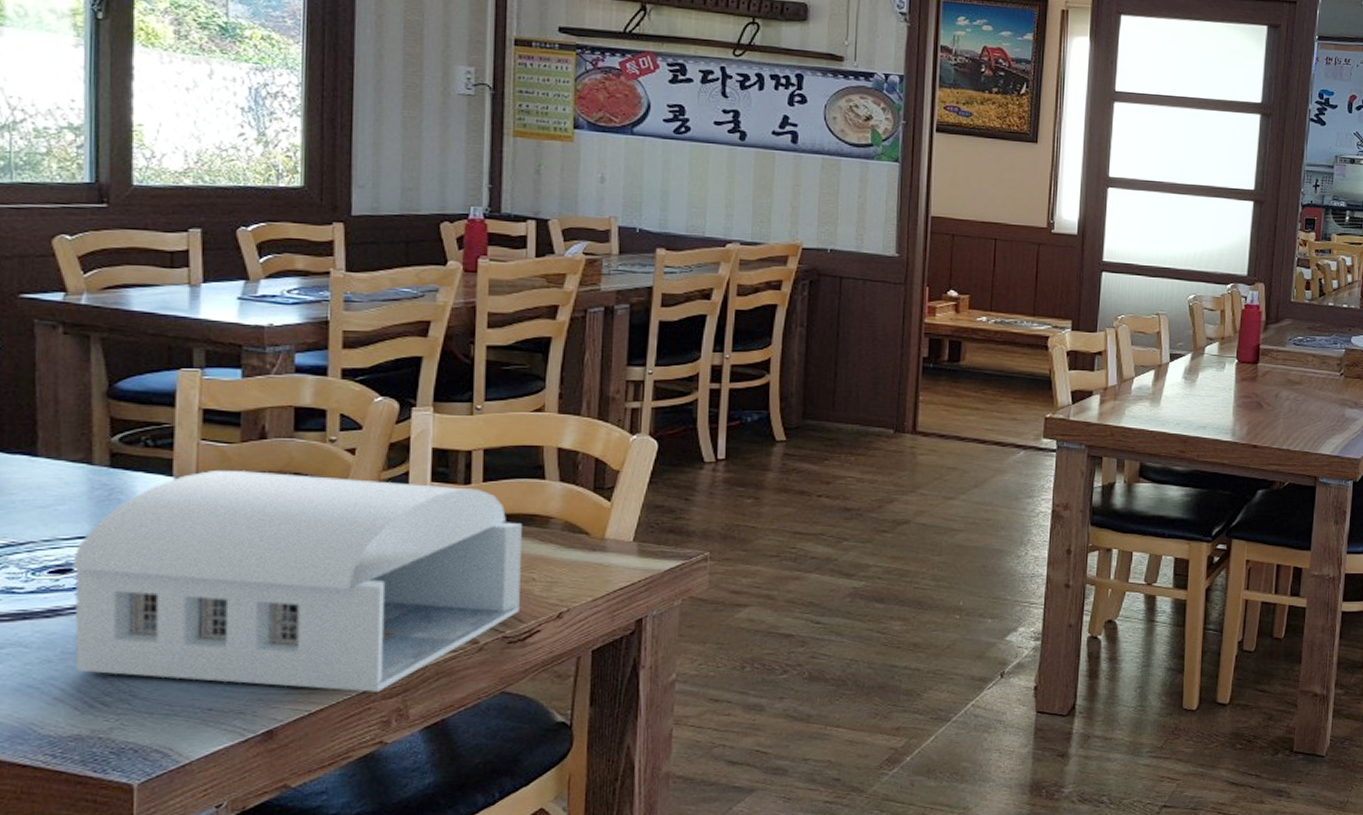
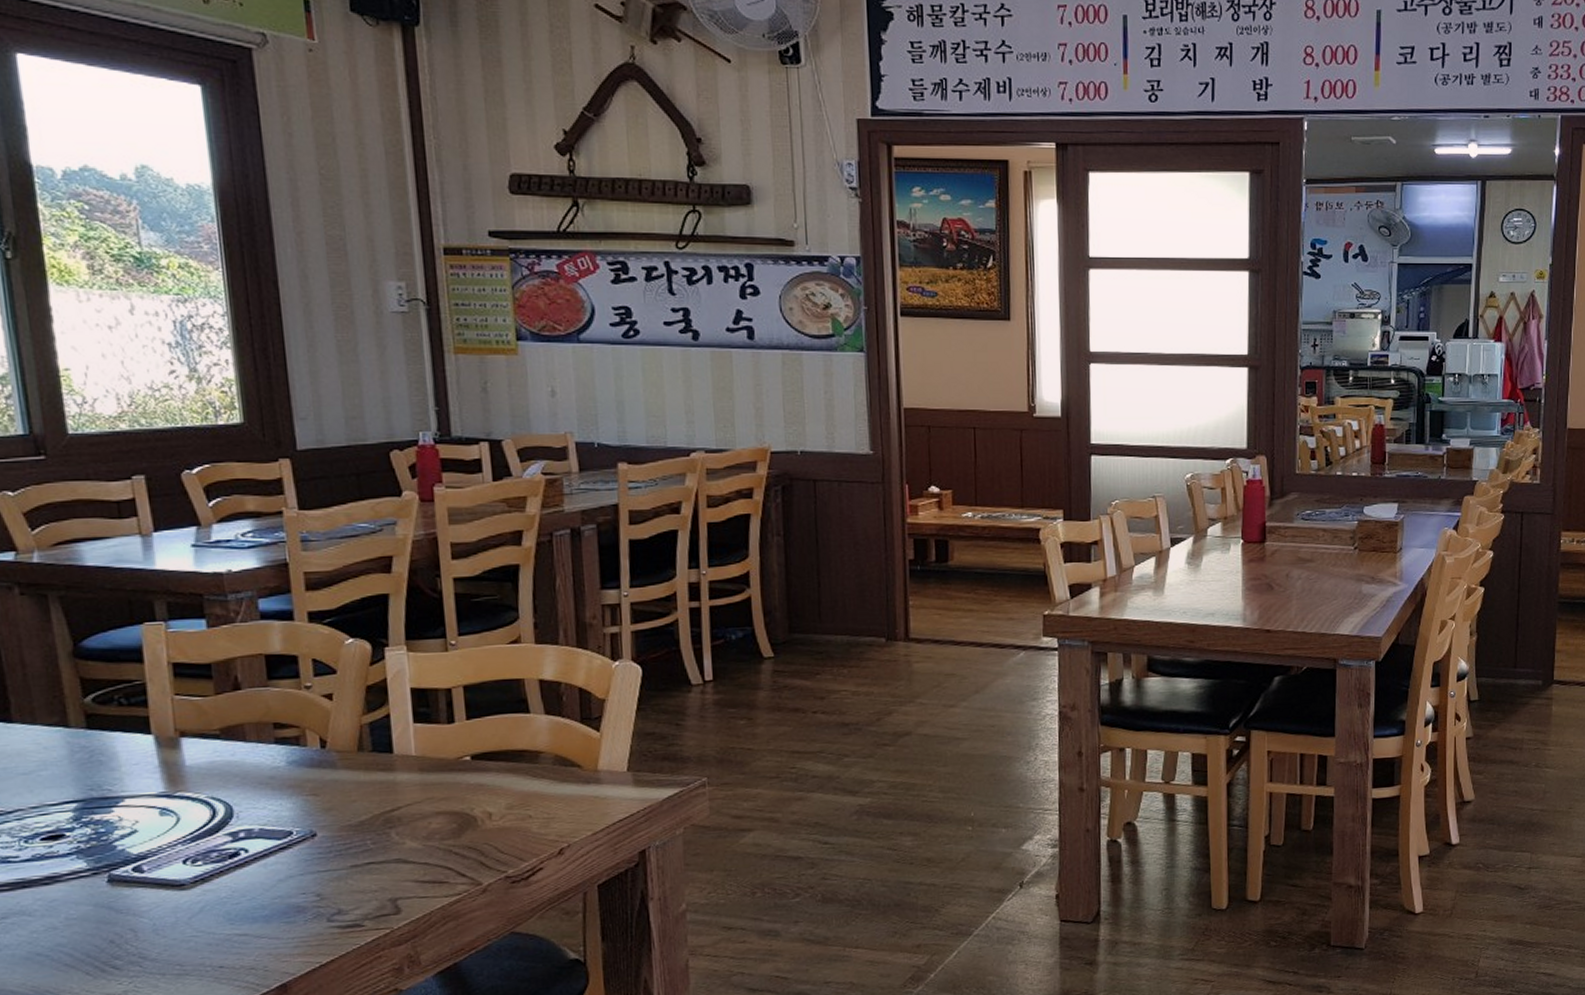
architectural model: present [71,469,522,692] -> none [62,724,519,941]

